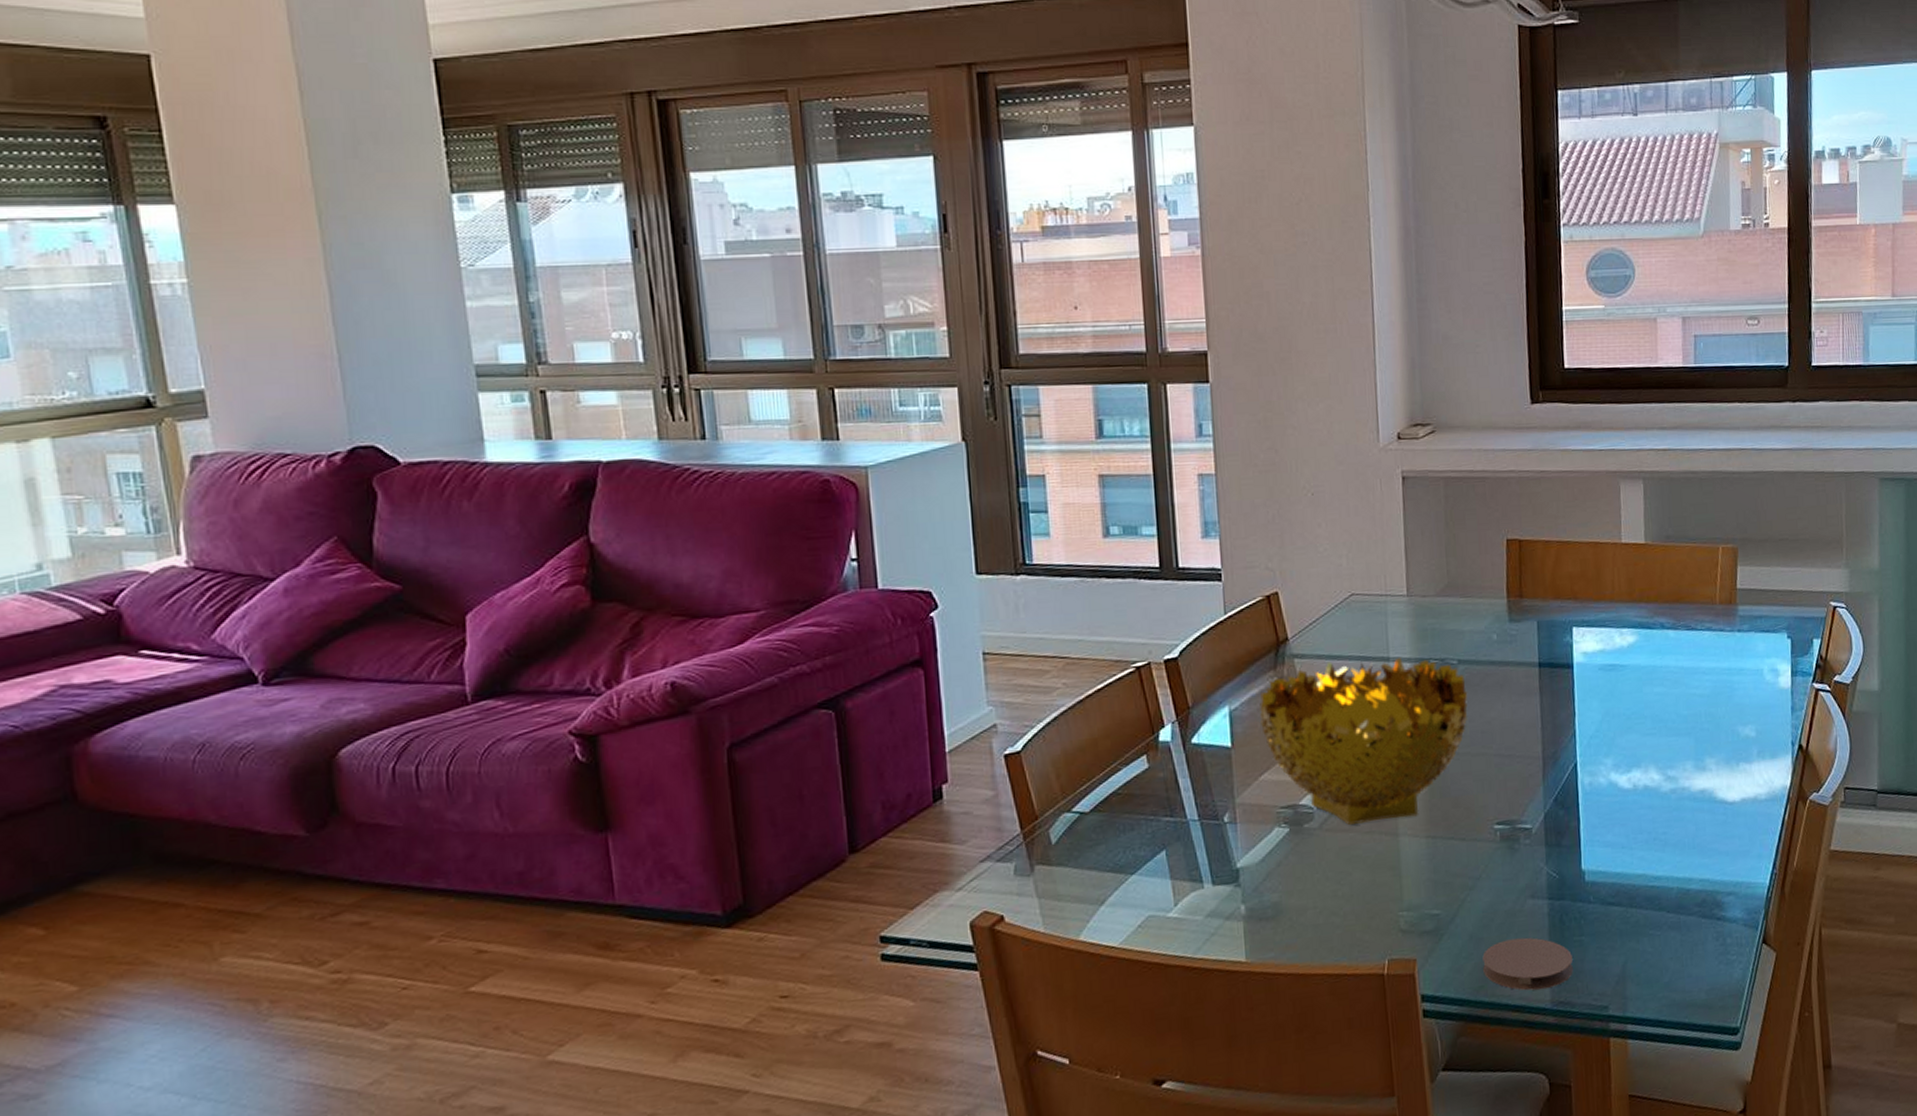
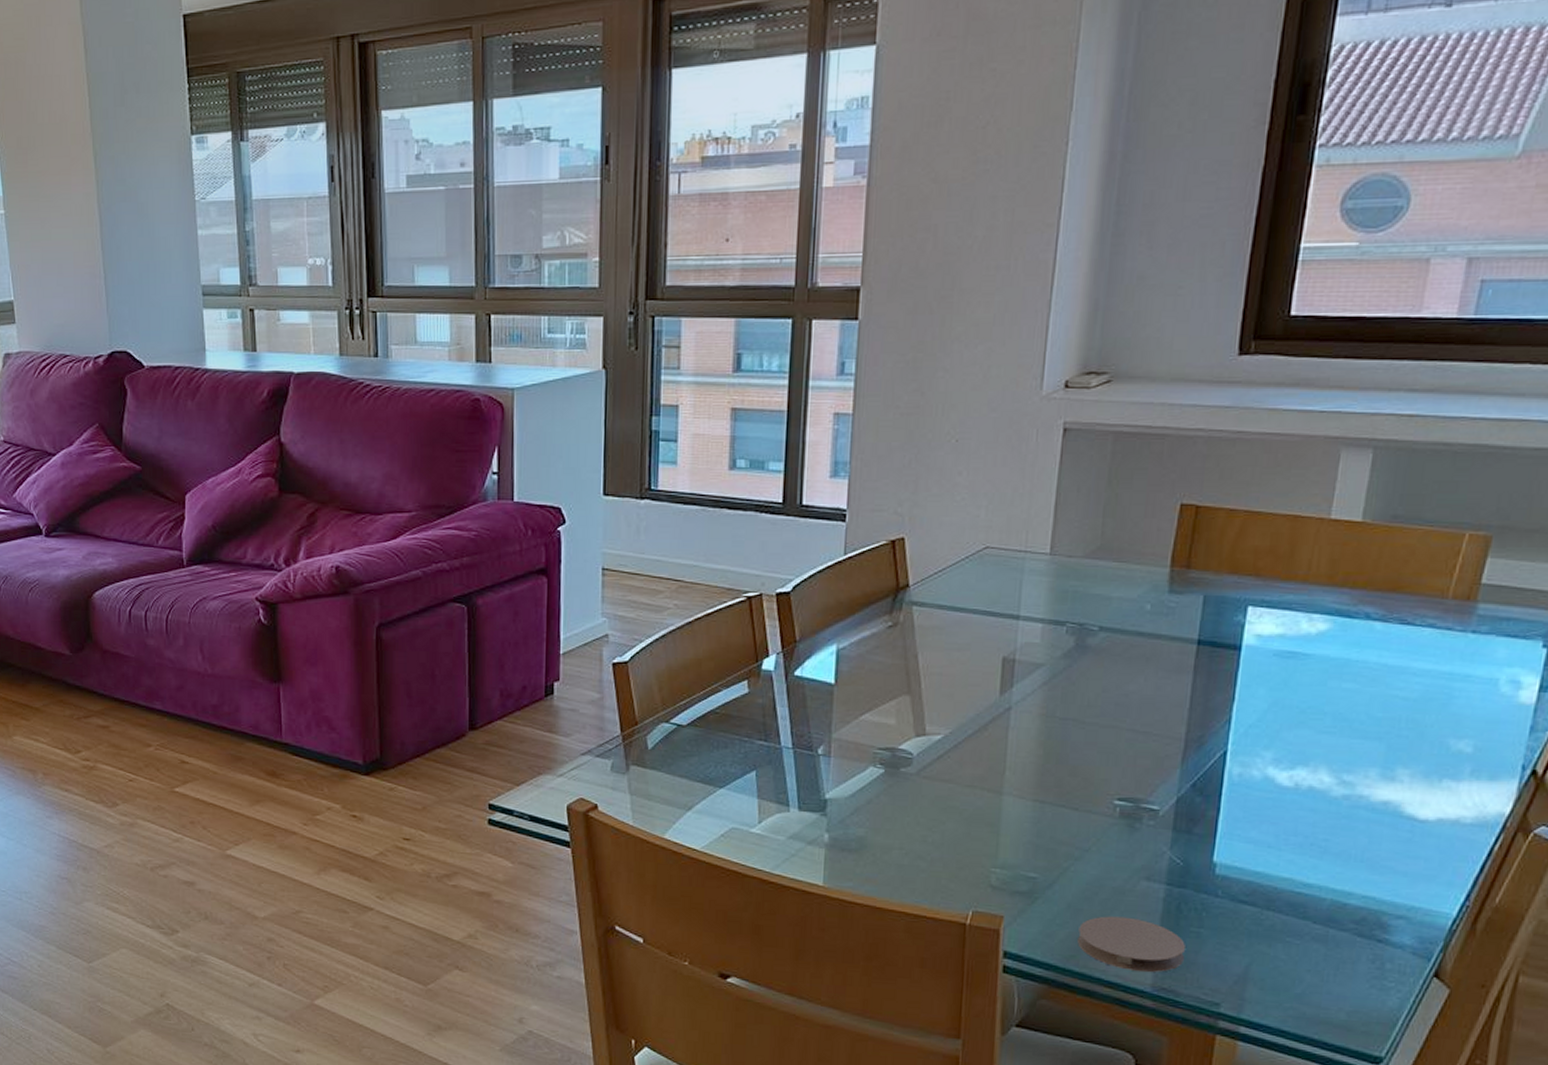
decorative bowl: present [1259,656,1468,825] -> none [868,613,1106,778]

